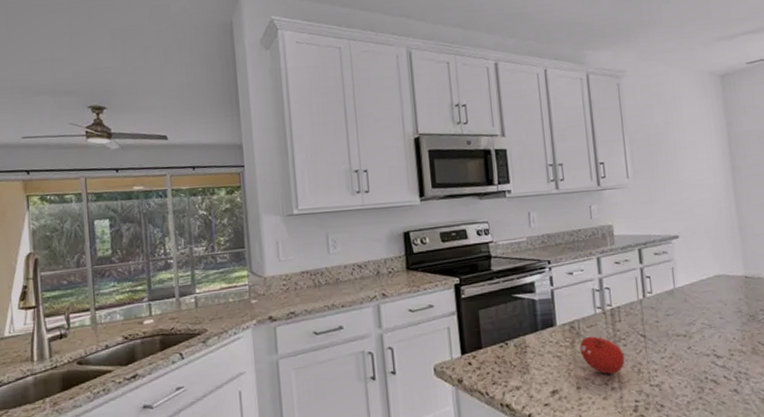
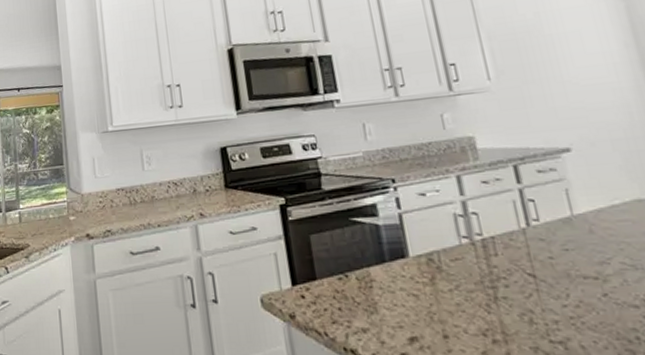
fruit: present [580,336,625,374] -> none [442,272,509,322]

